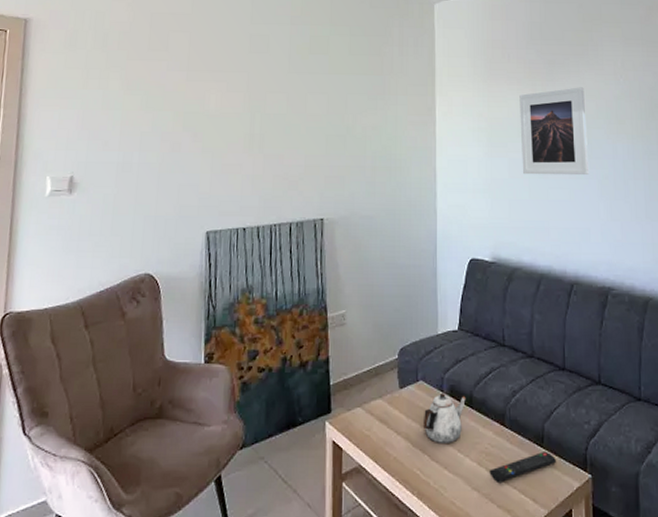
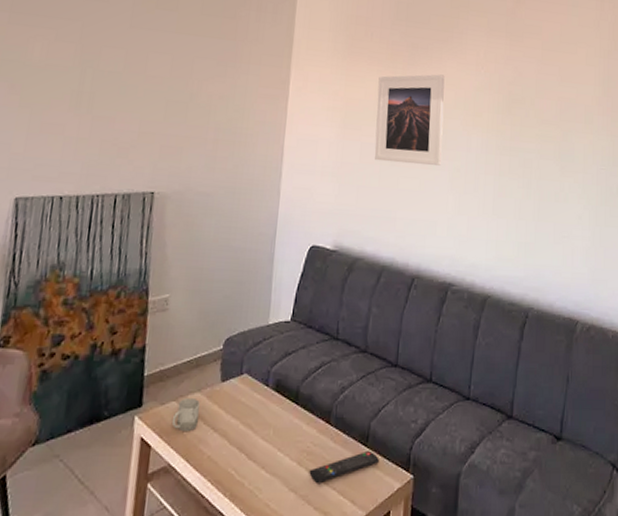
cup: none [358,405,383,434] -> present [171,399,200,431]
teapot: present [422,393,466,443] -> none [242,388,292,441]

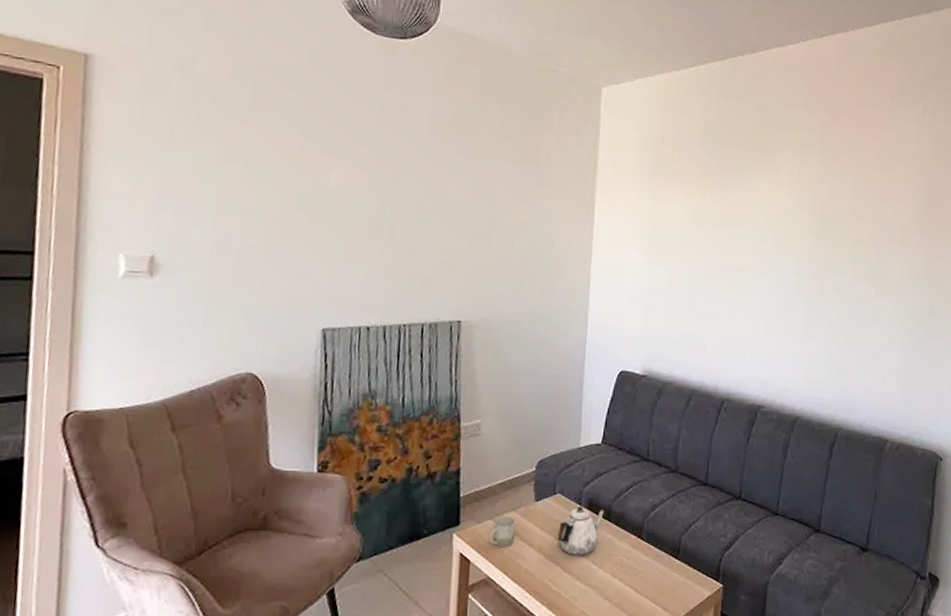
teapot: none [242,388,292,441] -> present [557,506,604,555]
remote control: present [309,450,379,483] -> none [622,562,690,592]
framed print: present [374,74,445,167] -> none [683,195,756,290]

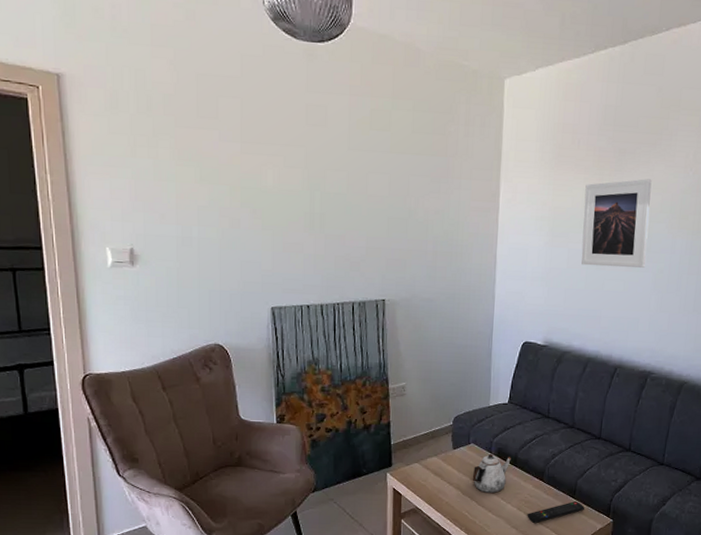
cup: present [488,517,515,547] -> none [416,461,437,484]
remote control: none [622,562,690,592] -> present [527,501,584,523]
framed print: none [683,195,756,290] -> present [581,179,652,269]

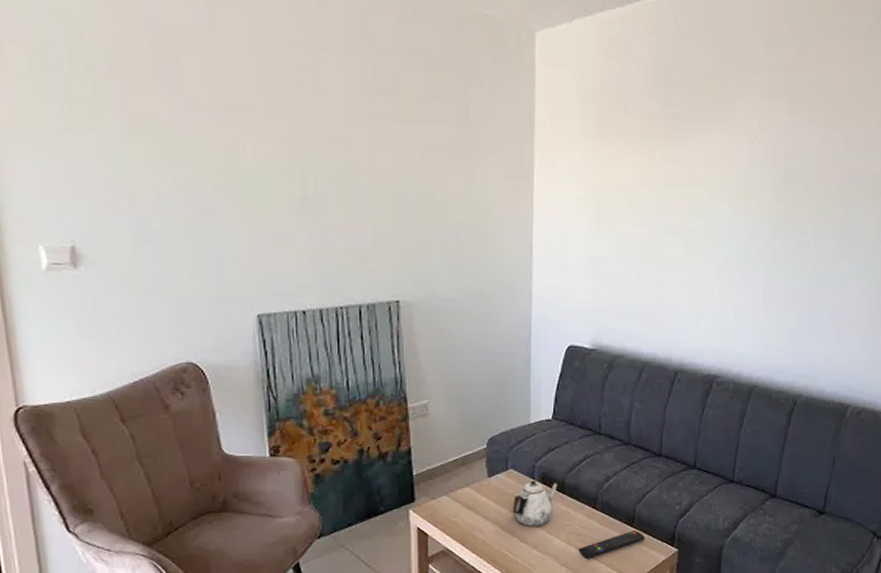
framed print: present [581,179,652,269] -> none [632,150,711,255]

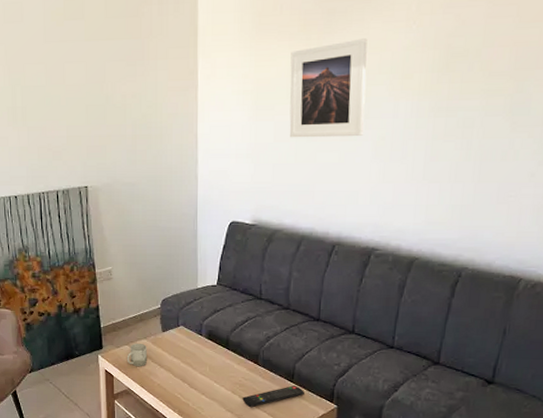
cup: none [444,493,470,520] -> present [126,344,148,366]
teapot: present [512,480,558,526] -> none [183,337,223,376]
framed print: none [632,150,711,255] -> present [289,38,368,138]

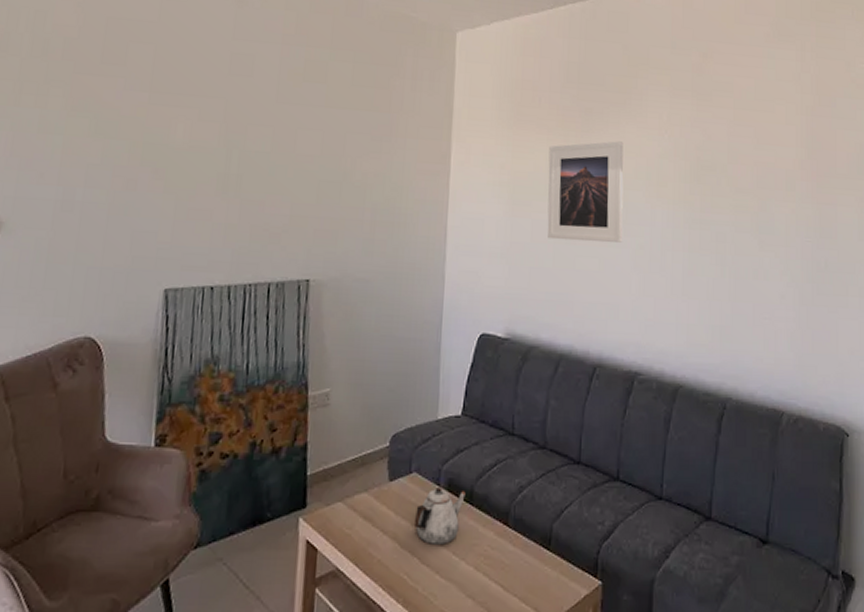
cup: present [126,344,148,366] -> none [338,499,367,533]
teapot: none [183,337,223,376] -> present [413,487,466,544]
remote control: present [242,385,304,407] -> none [487,554,563,589]

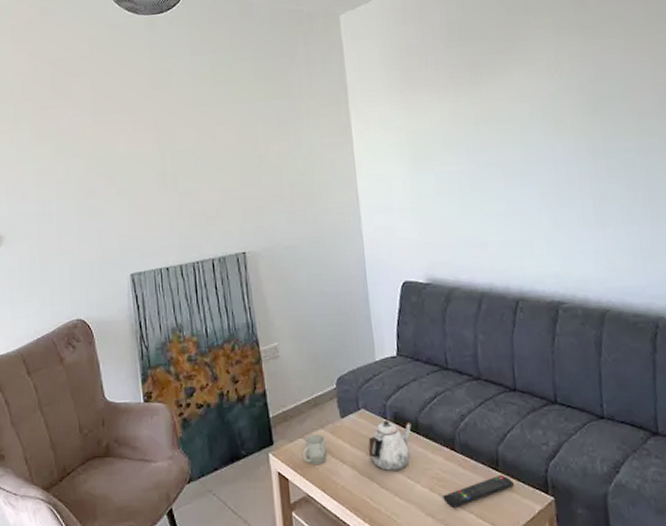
cup: none [338,499,367,533] -> present [302,435,327,464]
remote control: none [487,554,563,589] -> present [443,474,514,507]
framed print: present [547,141,624,244] -> none [442,87,528,189]

